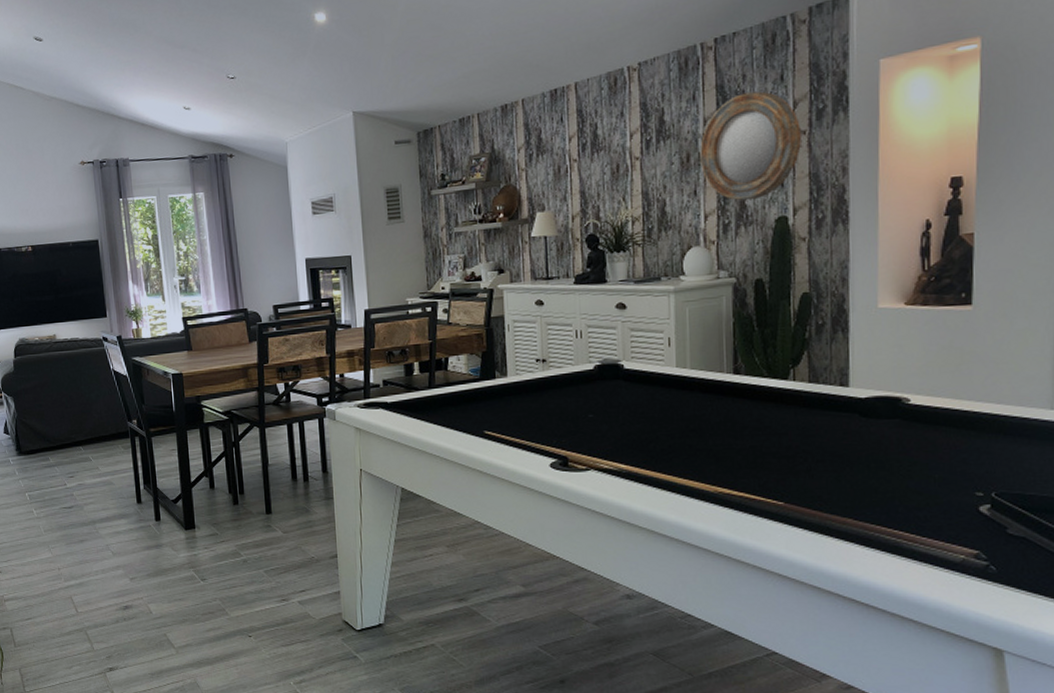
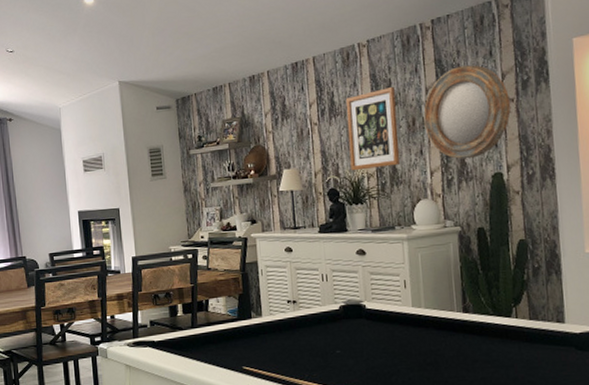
wall art: none [610,116,671,215] -> present [345,86,400,171]

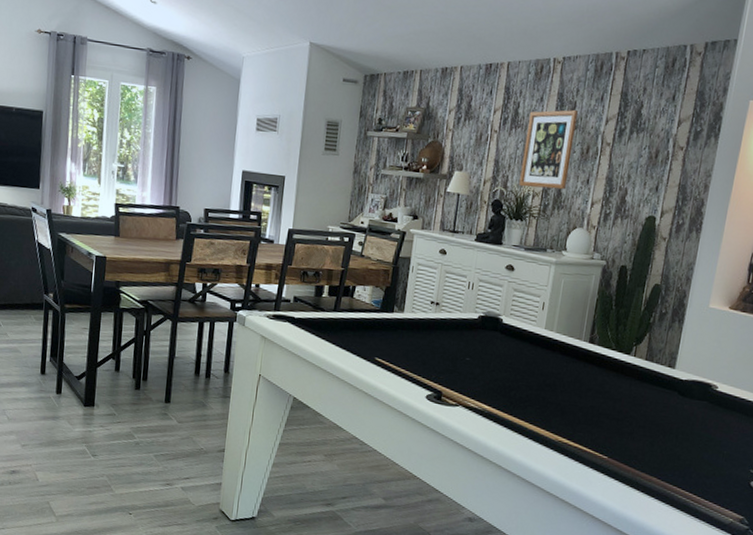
home mirror: present [423,65,511,159] -> none [596,104,680,198]

